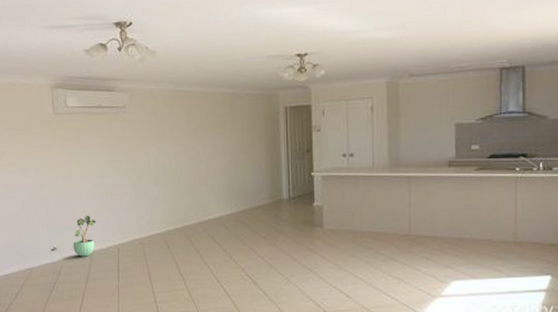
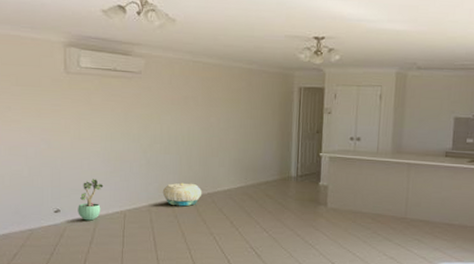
basket: none [153,213,194,237] -> present [162,182,203,207]

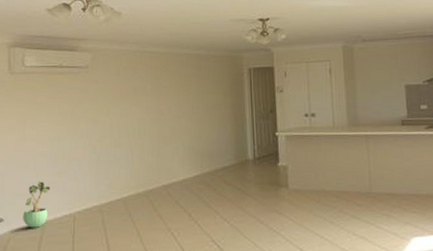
basket: present [162,182,203,207] -> none [114,176,157,203]

